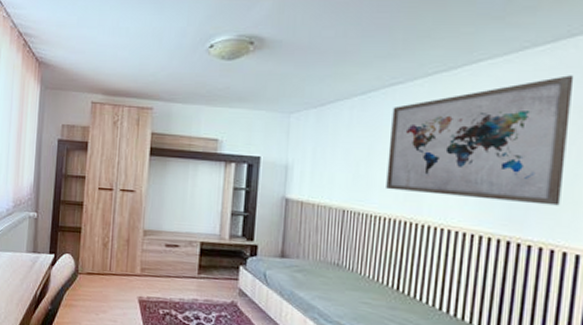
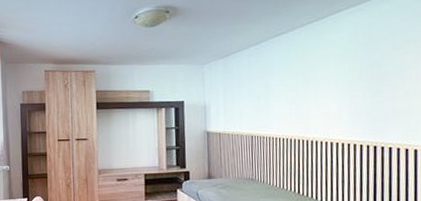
wall art: present [386,75,574,206] -> none [280,16,409,117]

